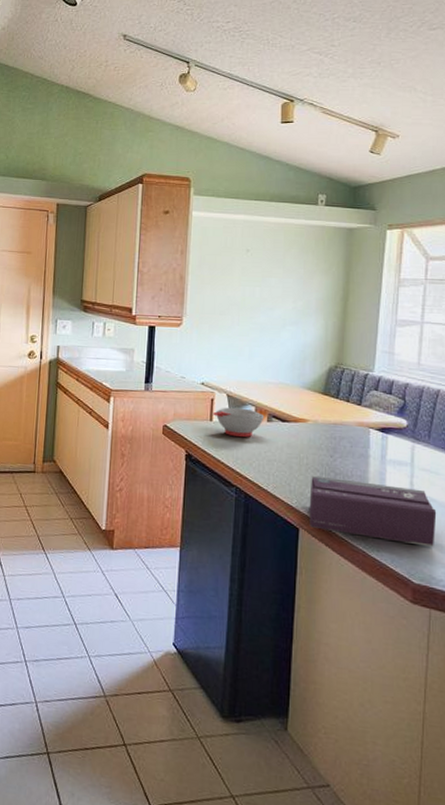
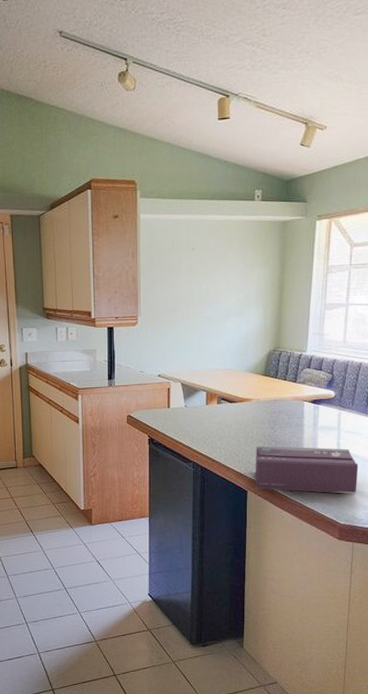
soup bowl: present [212,407,265,438] -> none [169,394,215,420]

